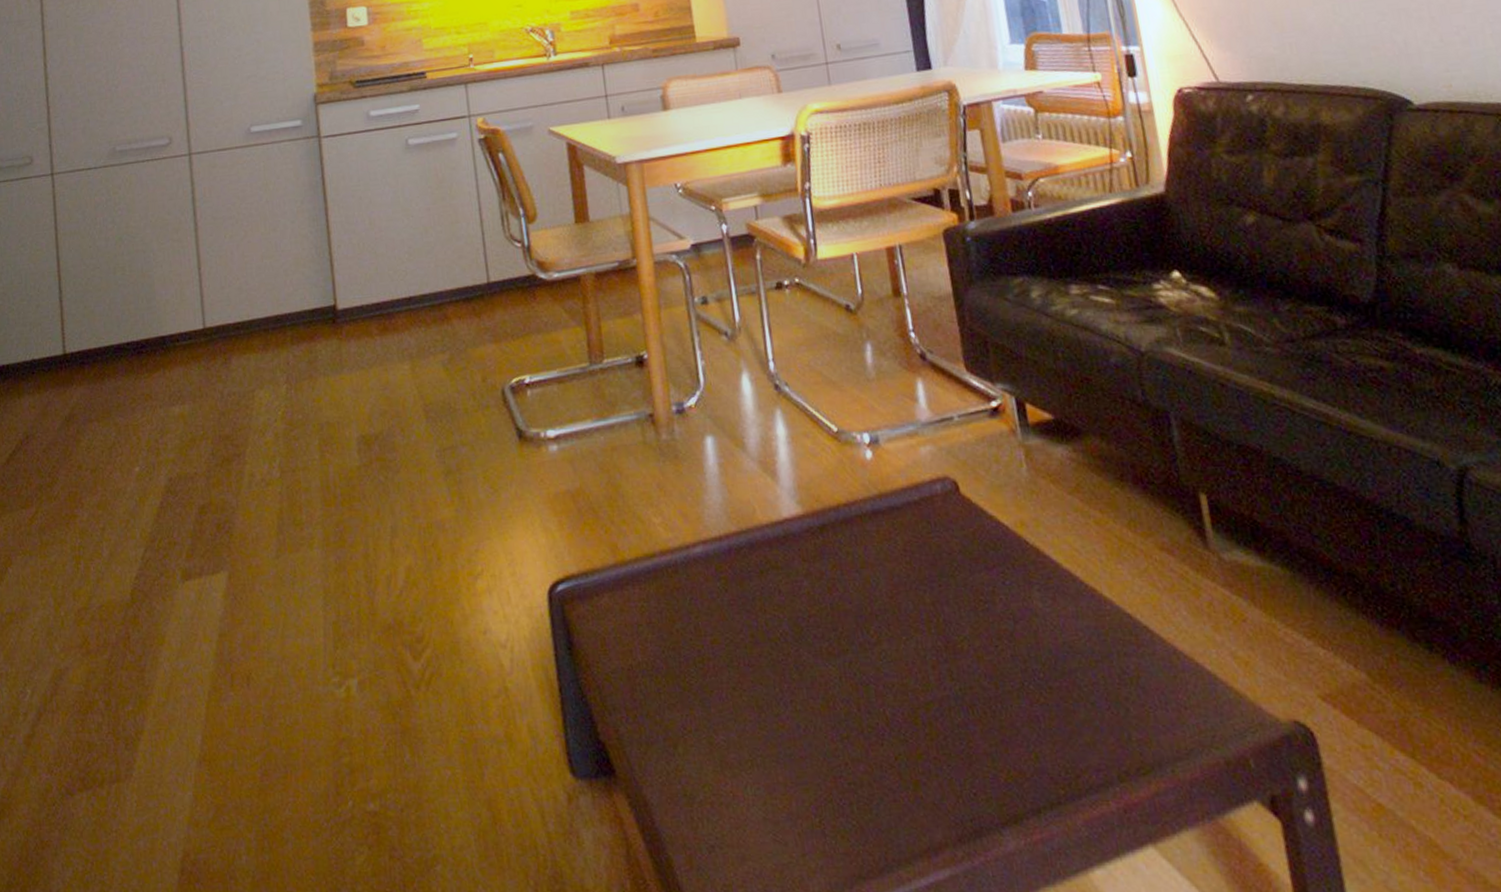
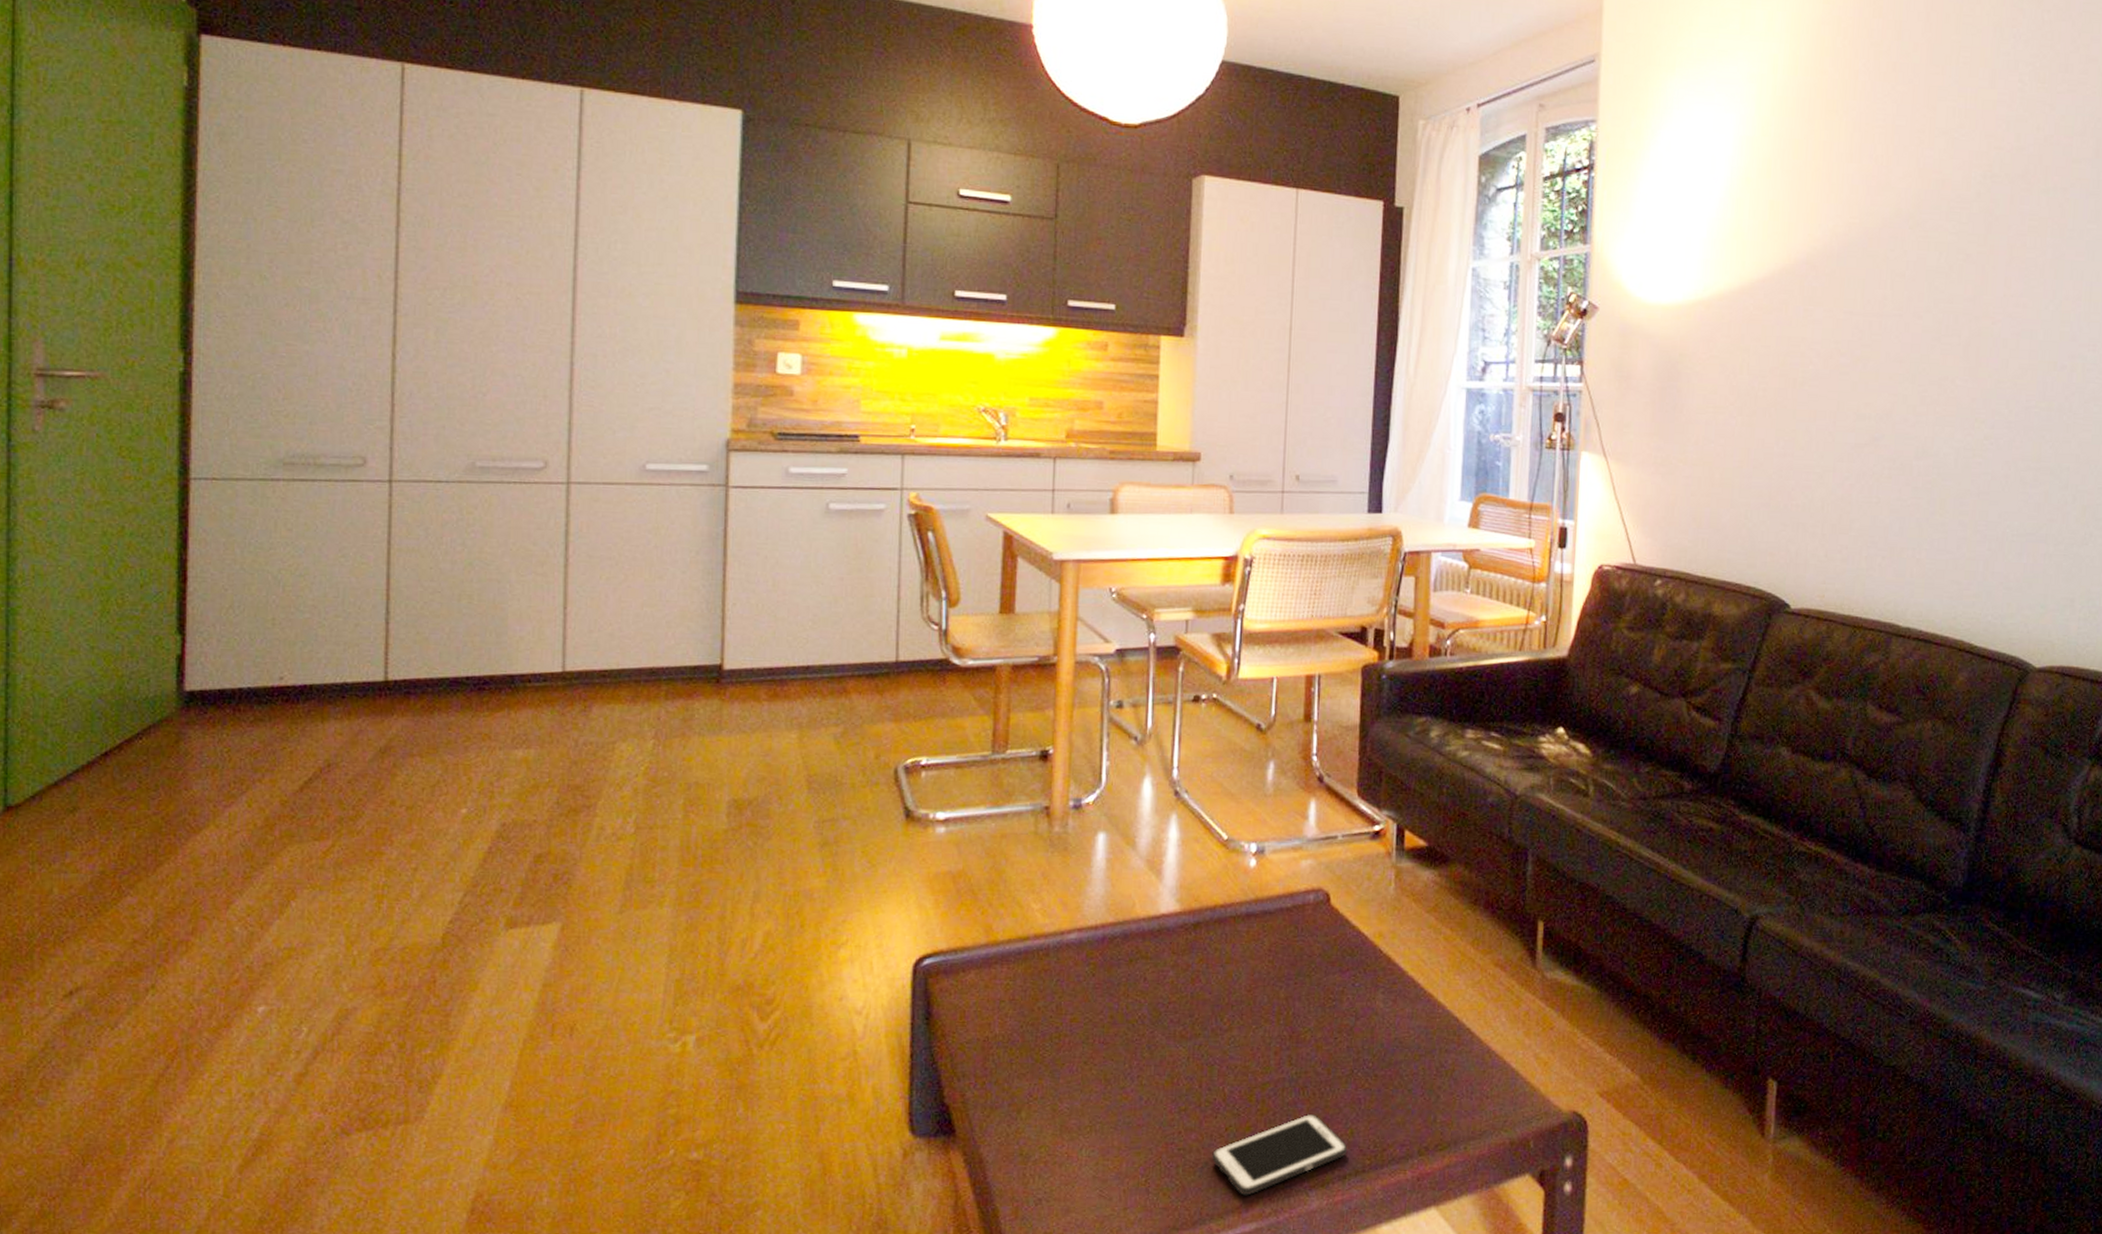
cell phone: none [885,736,1036,837] -> present [1211,1113,1347,1196]

